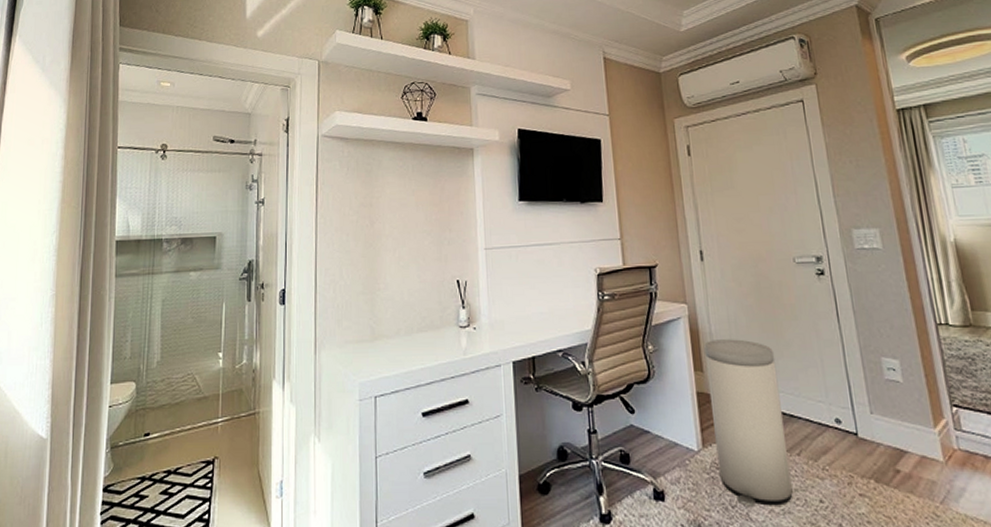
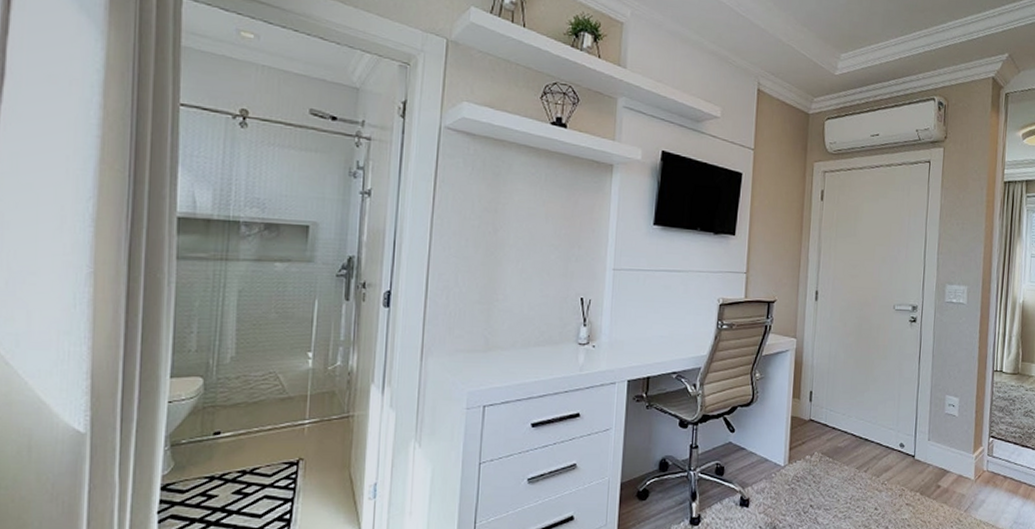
pedal bin: present [704,339,793,508] -> none [798,372,863,513]

